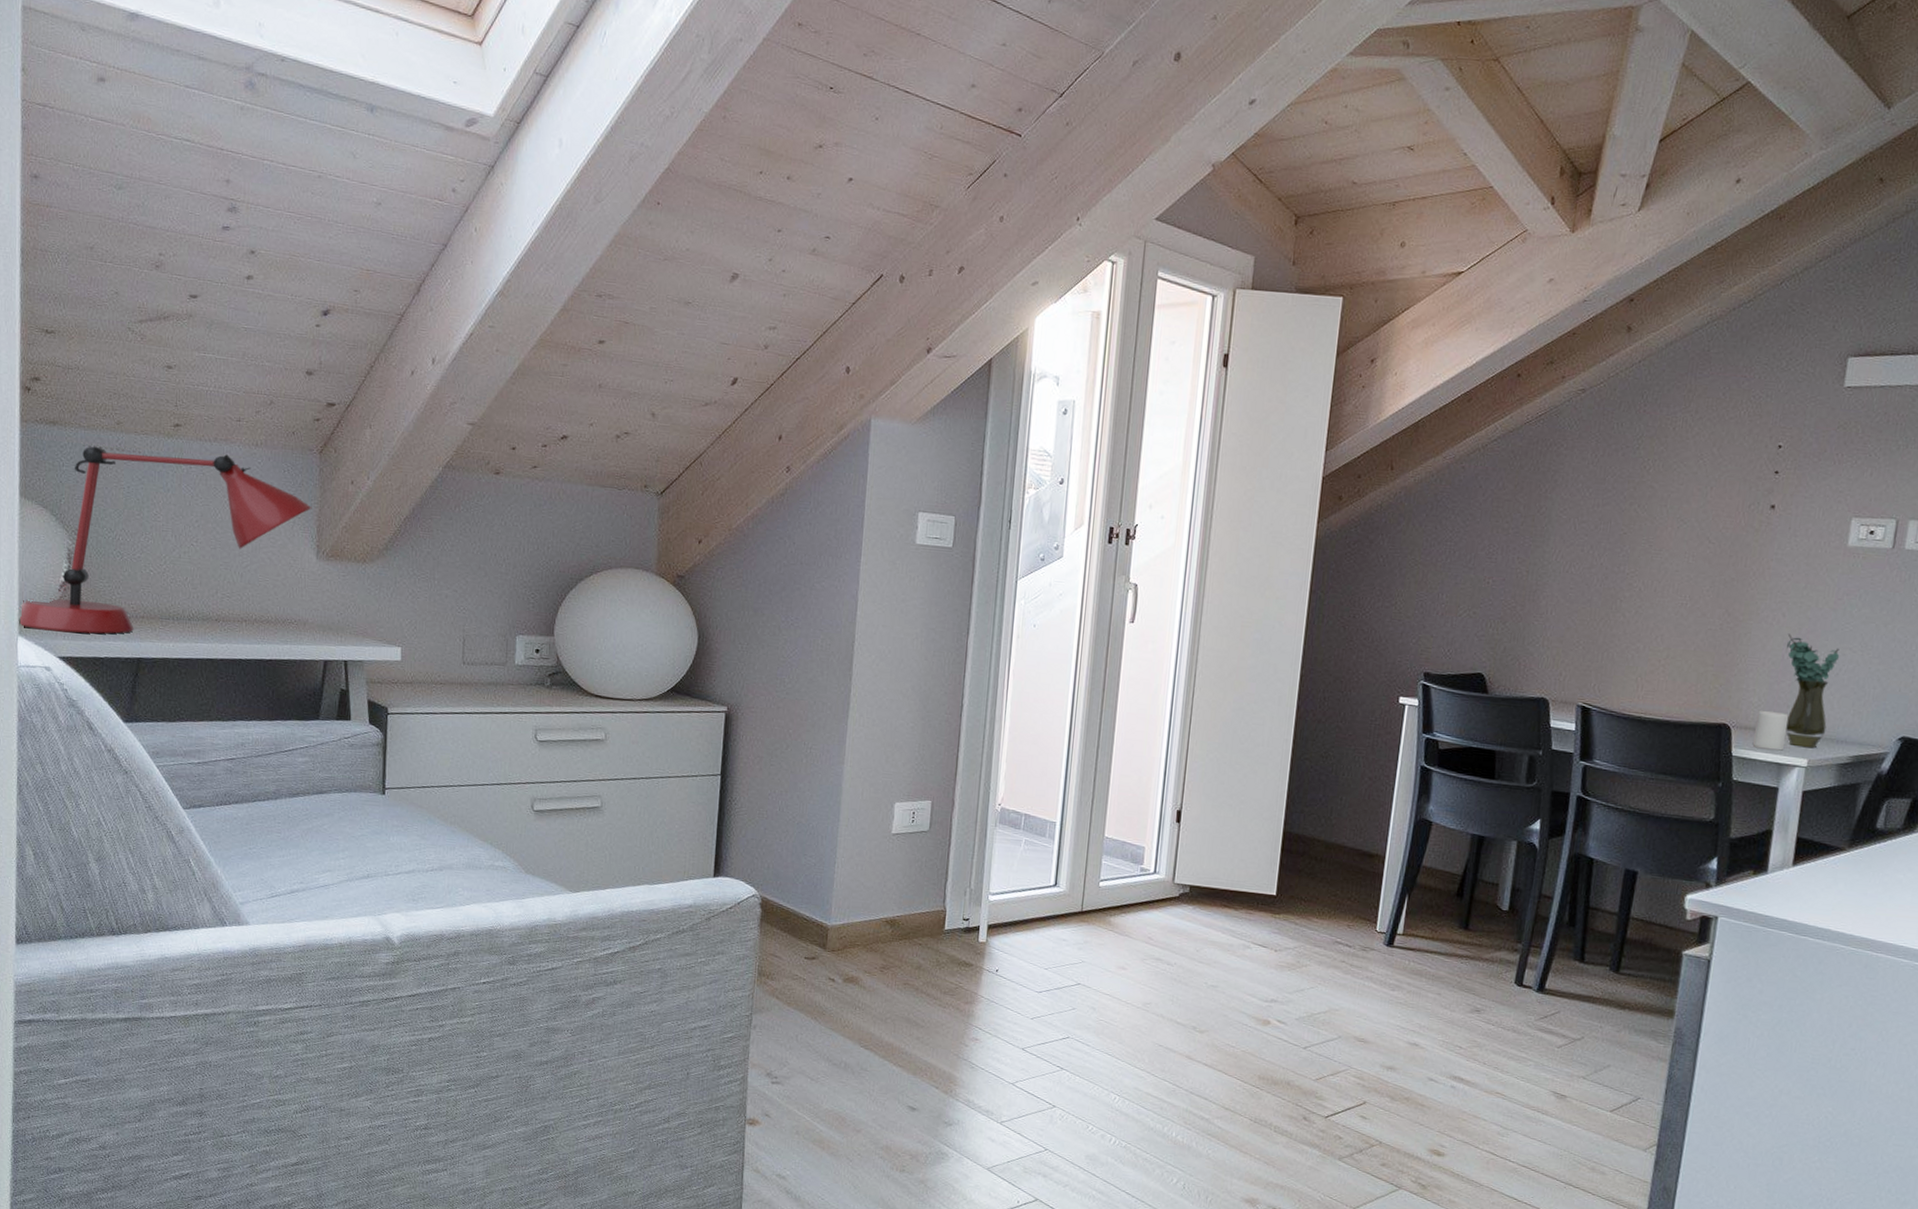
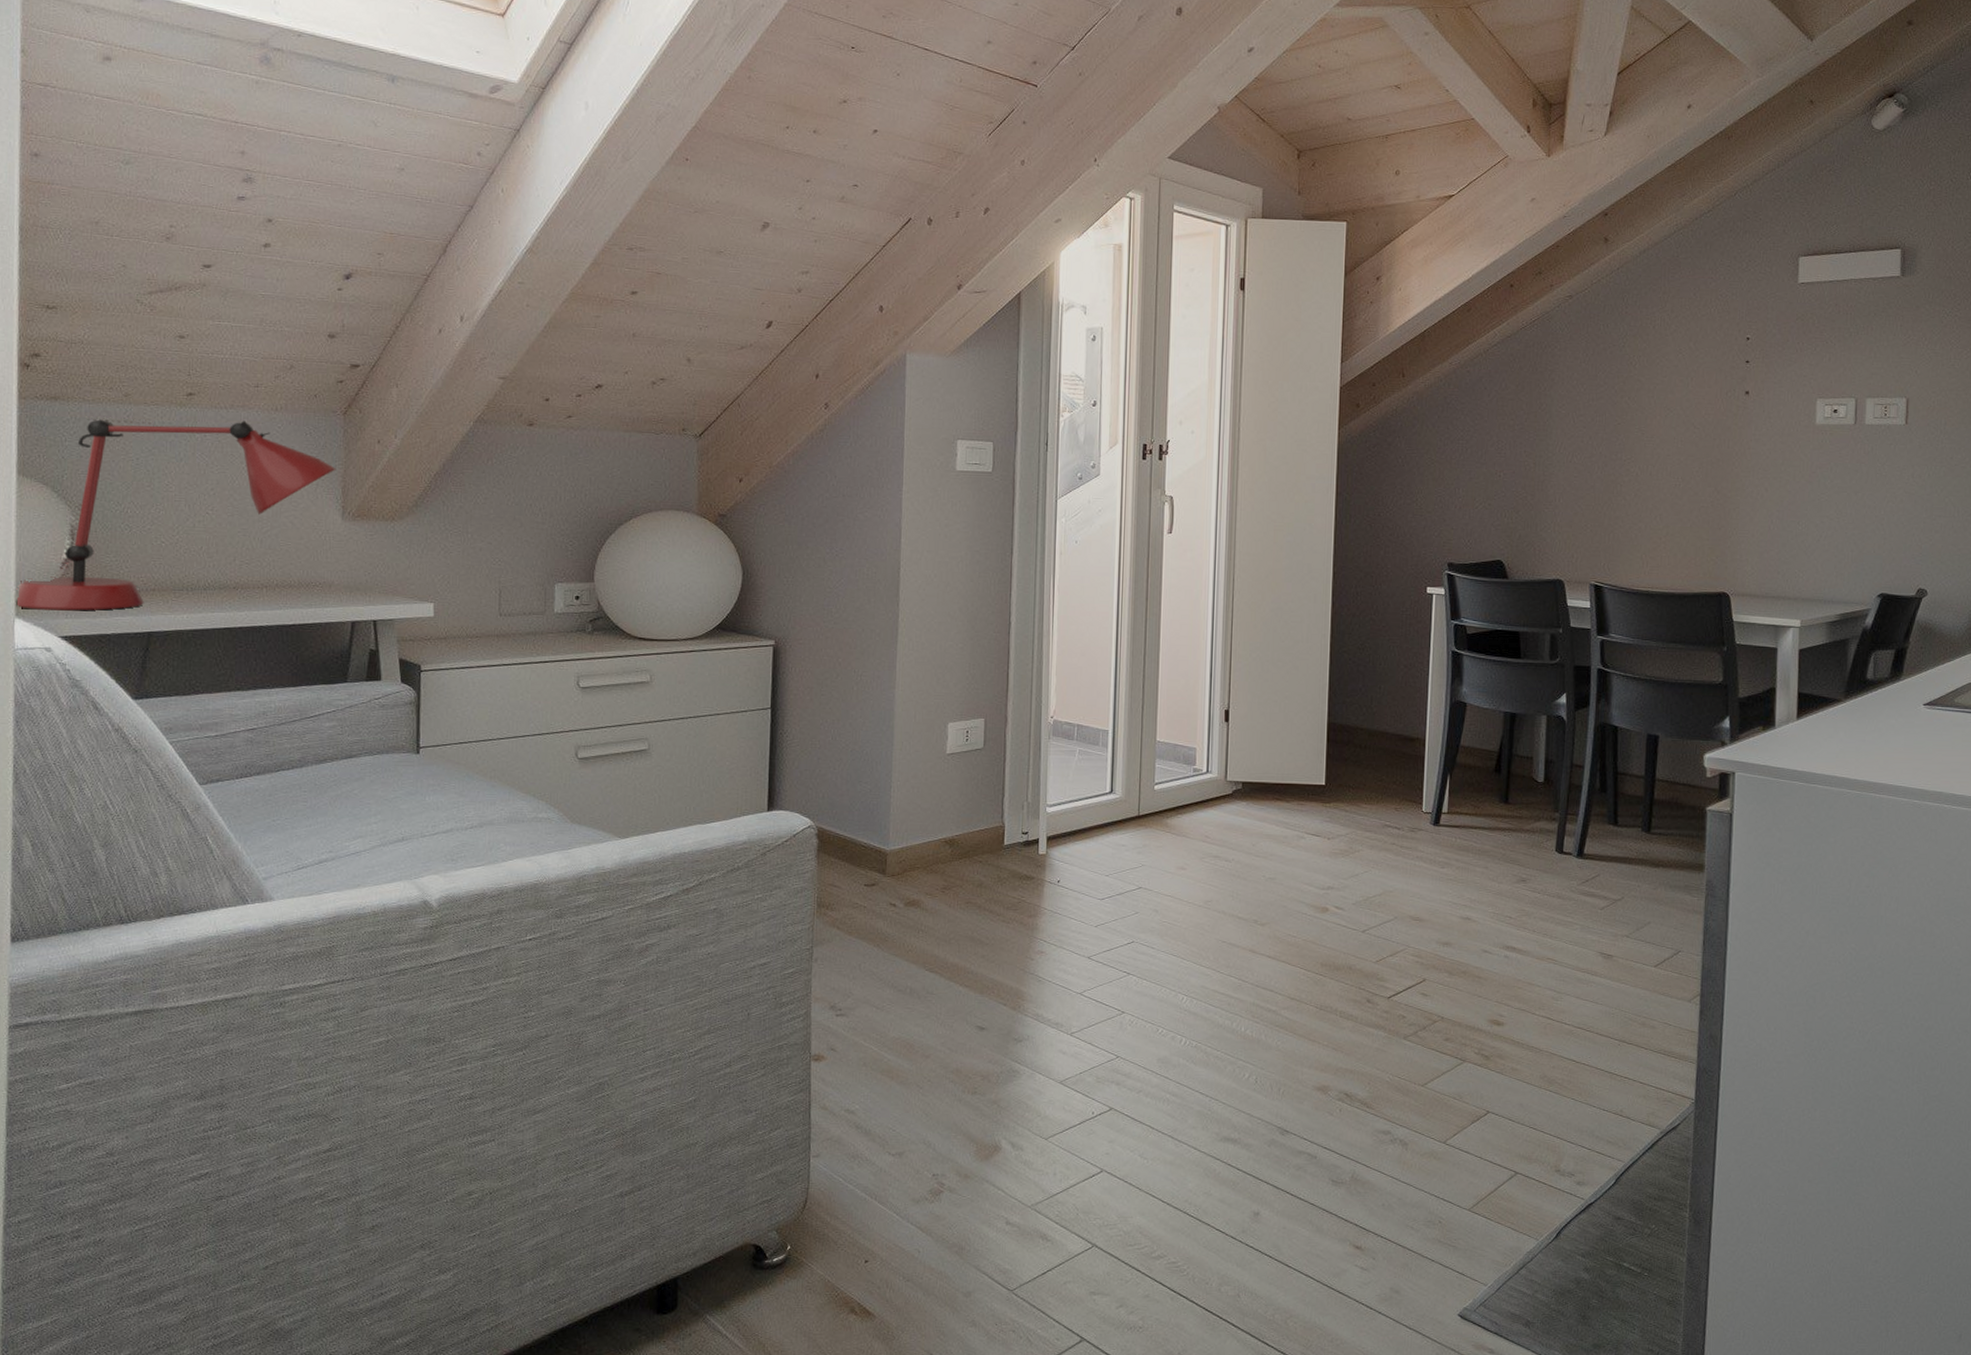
mug: present [1752,710,1789,752] -> none [1750,577,1780,615]
vase: present [1785,633,1840,749] -> none [1771,506,1819,610]

